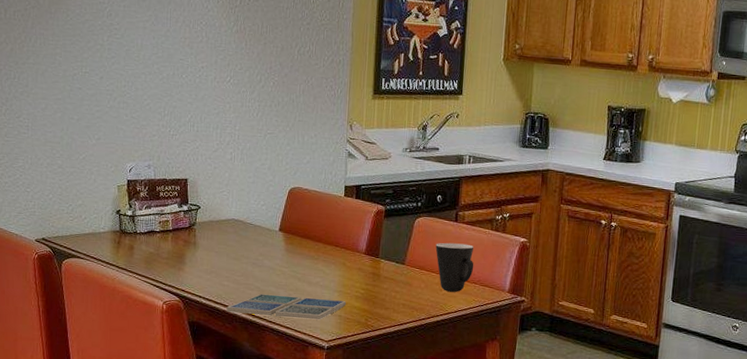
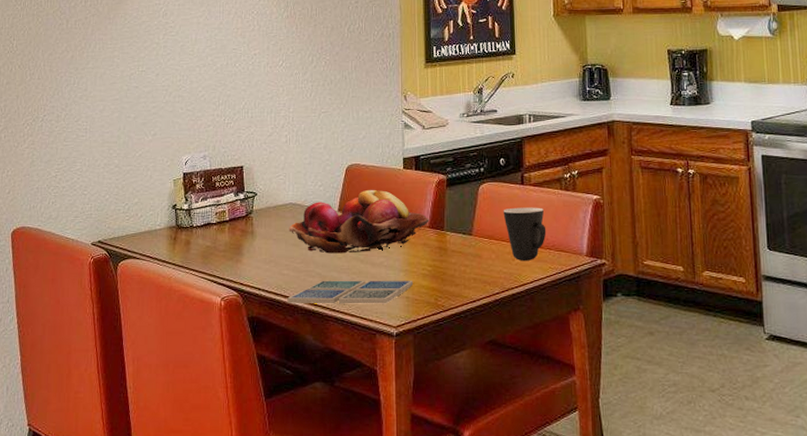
fruit basket: none [230,213,366,272] -> present [289,189,429,254]

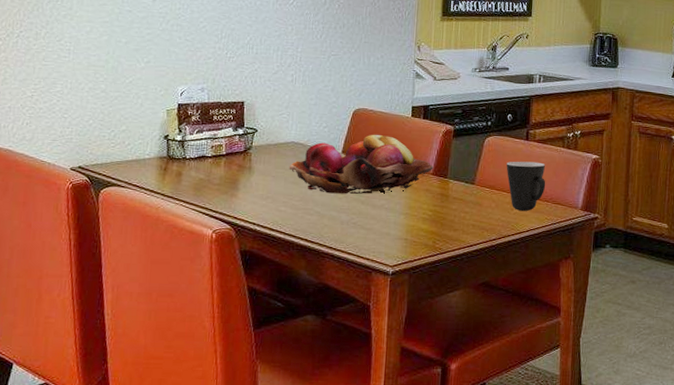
drink coaster: present [287,280,414,304] -> none [282,219,413,244]

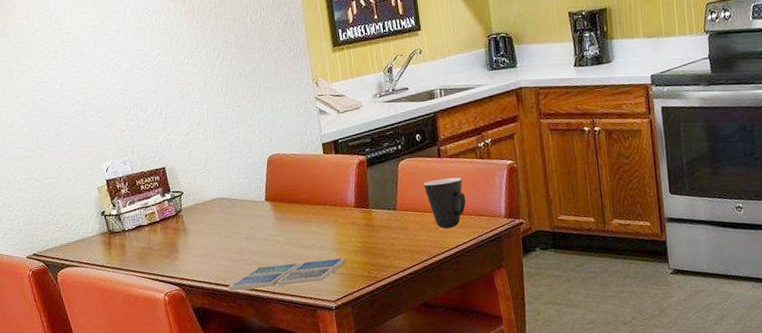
drink coaster: none [282,219,413,244] -> present [228,258,346,291]
fruit basket: present [289,134,434,194] -> none [219,176,354,242]

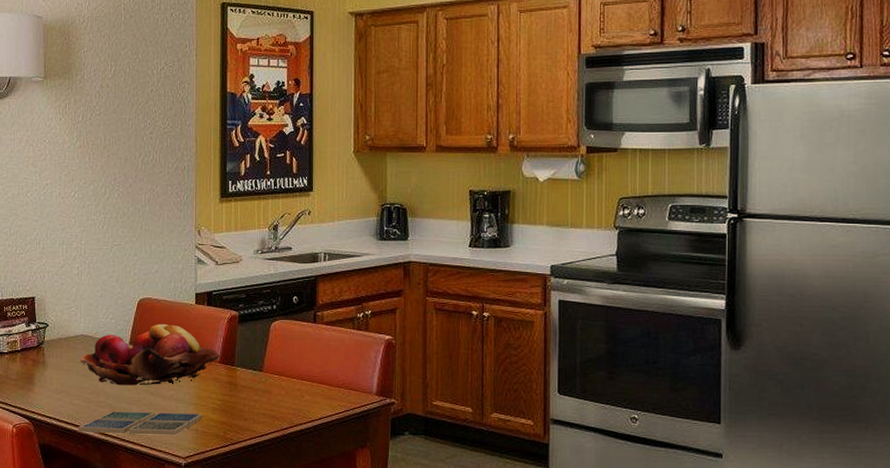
fruit basket: none [219,176,354,242] -> present [80,323,220,386]
mug: present [423,177,466,229] -> none [294,345,337,398]

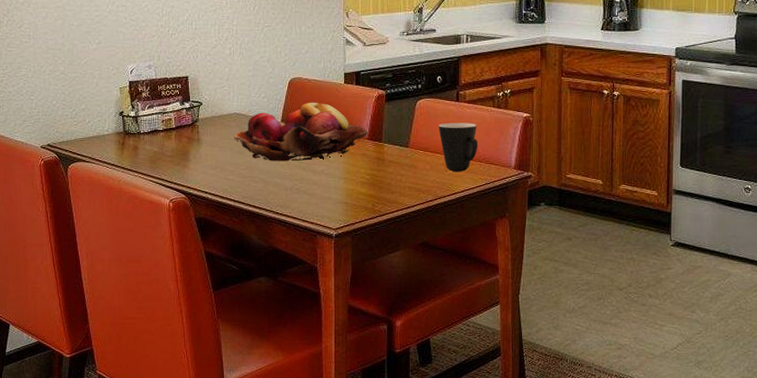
drink coaster: present [78,411,203,436] -> none [233,186,353,208]
mug: none [294,345,337,398] -> present [438,122,478,172]

